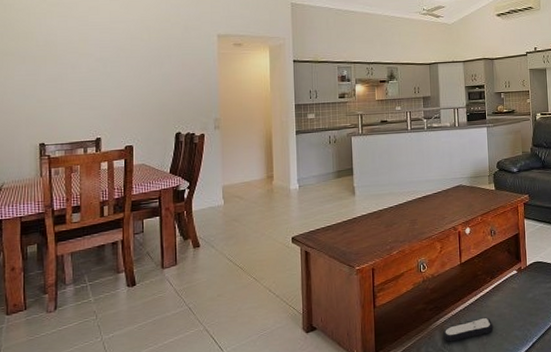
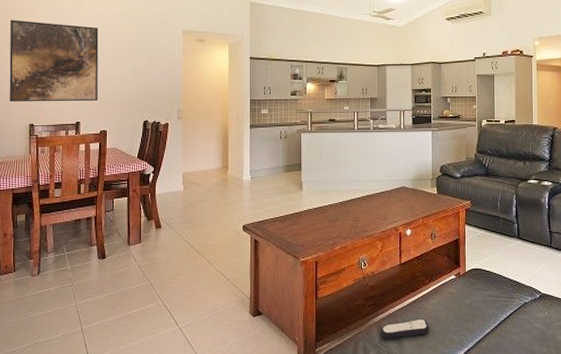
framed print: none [13,28,121,121] -> present [9,20,99,102]

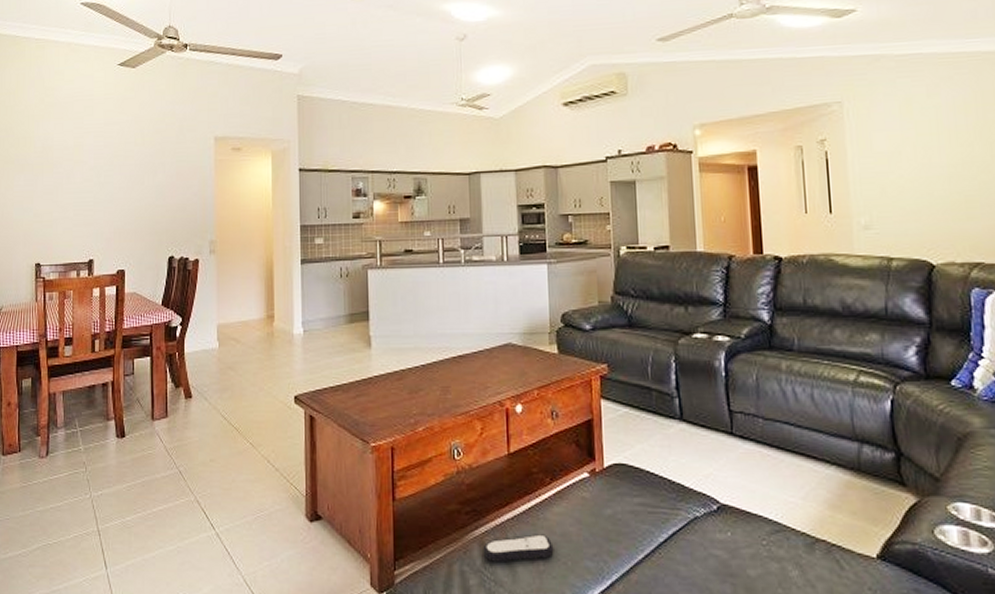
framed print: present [9,20,99,102] -> none [12,133,114,237]

